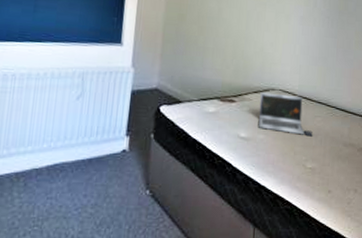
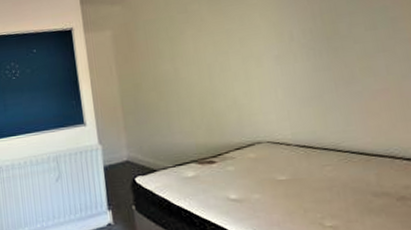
laptop: present [258,92,312,137] -> none [243,145,324,190]

